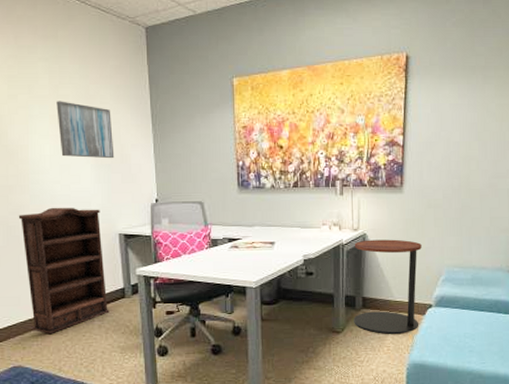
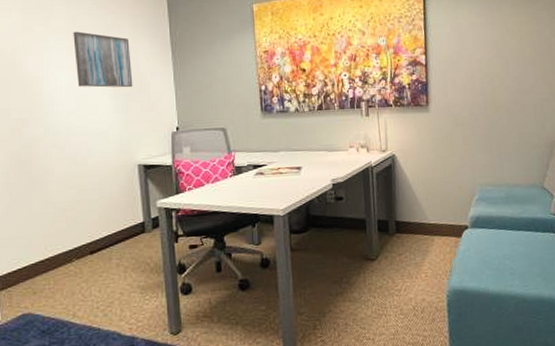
bookshelf: present [18,207,110,335] -> none [31,139,128,277]
side table: present [354,239,422,334] -> none [383,159,457,260]

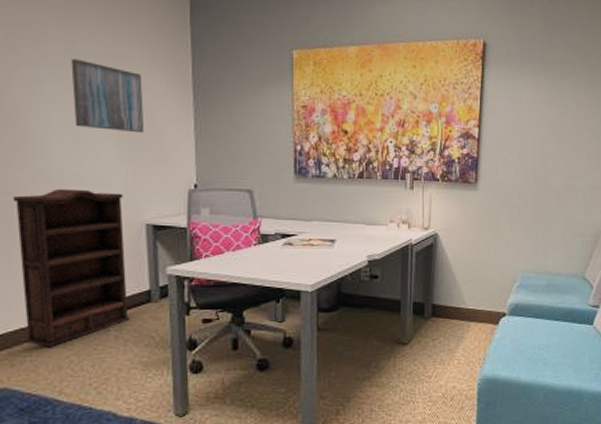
bookshelf: none [31,139,128,277] -> present [12,188,130,348]

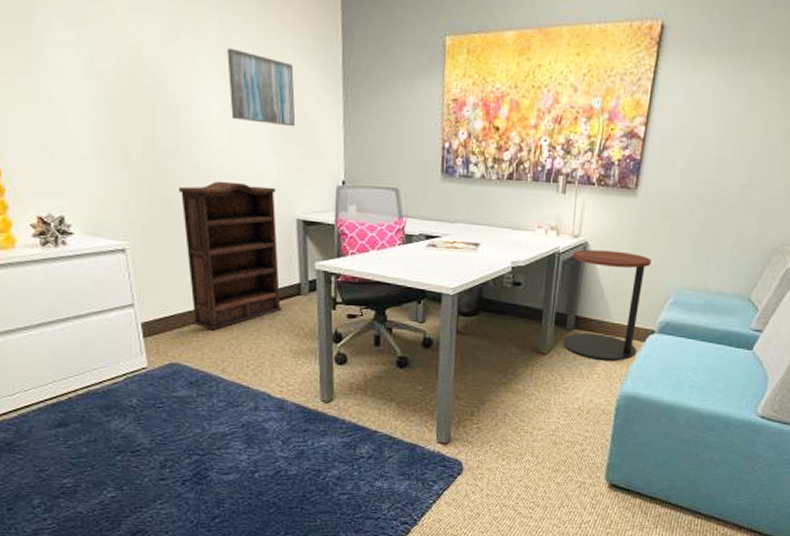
side table: none [422,240,496,346] -> present [562,249,652,361]

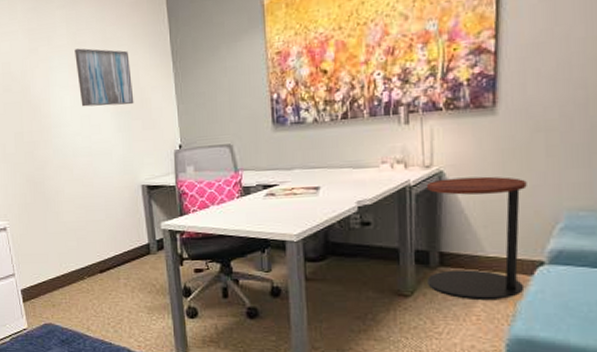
bookshelf: present [178,181,282,331] -> none [43,160,135,293]

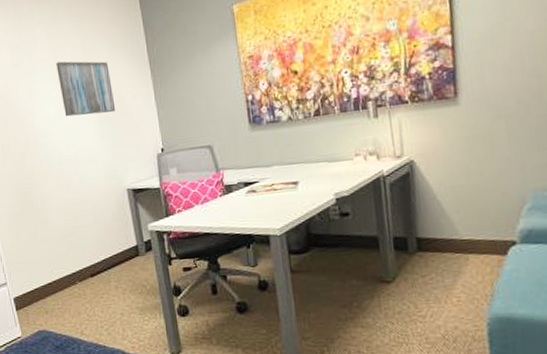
side table: present [426,176,527,299] -> none [398,162,500,282]

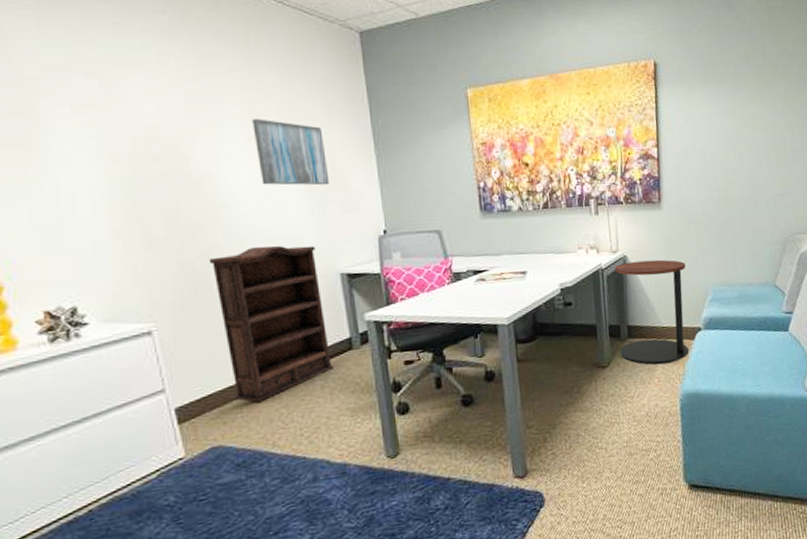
bookshelf: none [30,165,125,298] -> present [208,245,334,403]
side table: none [398,162,500,282] -> present [614,259,690,364]

